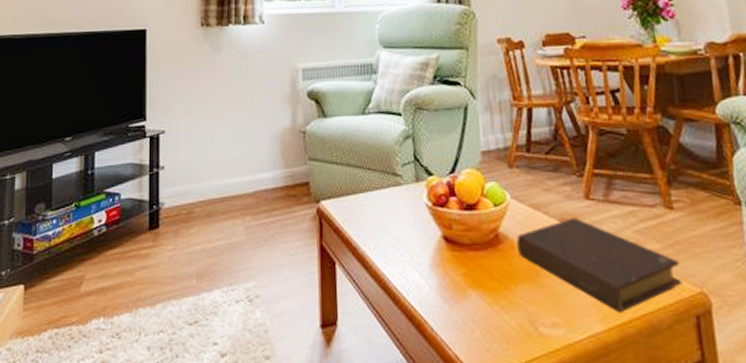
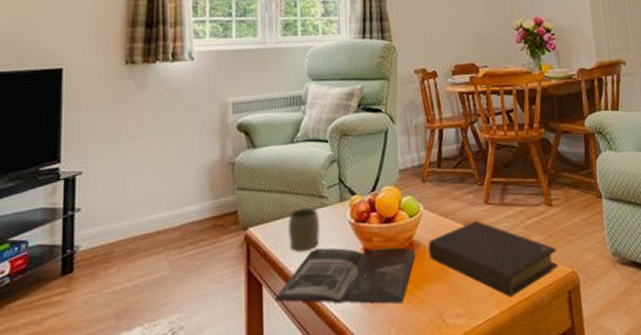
magazine: none [348,231,502,303] -> present [275,247,415,304]
mug: none [360,183,395,233] -> present [287,206,320,253]

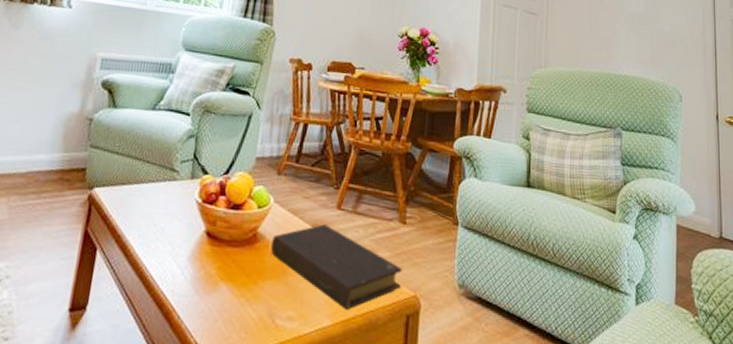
magazine: present [275,247,415,304] -> none [106,222,257,295]
mug: present [287,206,320,253] -> none [131,176,167,223]

